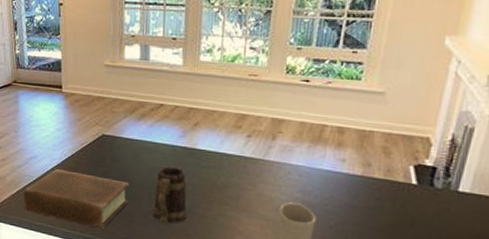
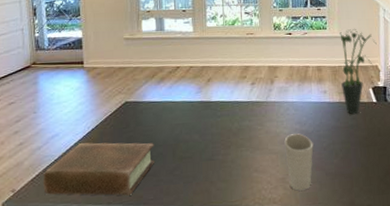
mug: present [153,166,188,224] -> none [178,120,210,177]
potted plant: none [368,83,435,195] -> present [339,28,377,115]

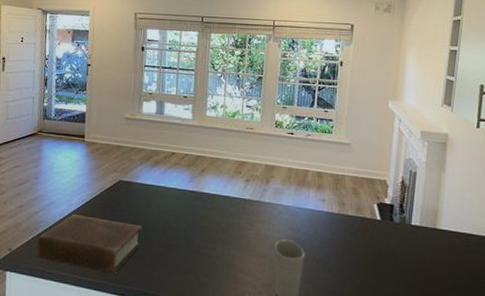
potted plant: present [339,28,377,115] -> none [343,136,387,230]

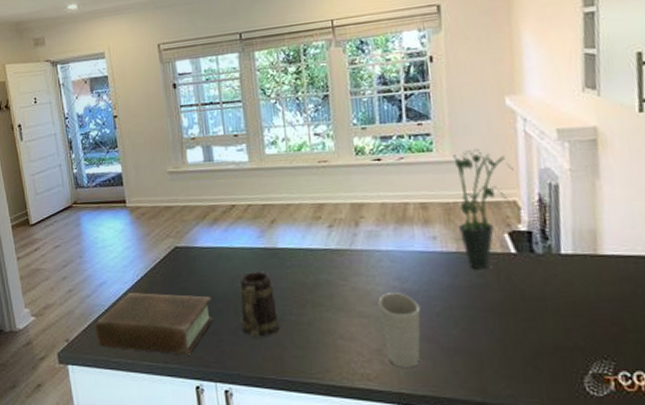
mug: none [163,209,195,266] -> present [239,271,280,339]
potted plant: none [343,136,387,230] -> present [453,148,514,270]

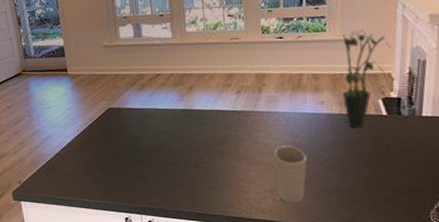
book: present [95,293,213,355] -> none [42,145,140,194]
mug: present [239,271,280,339] -> none [162,128,194,181]

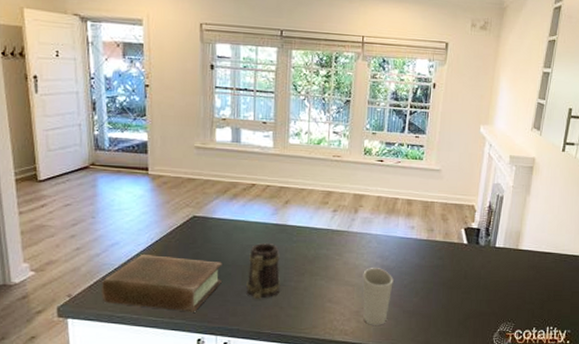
book: none [42,145,140,194] -> present [100,255,222,312]
mug: none [162,128,194,181] -> present [246,243,281,300]
potted plant: present [342,29,391,128] -> none [431,162,477,255]

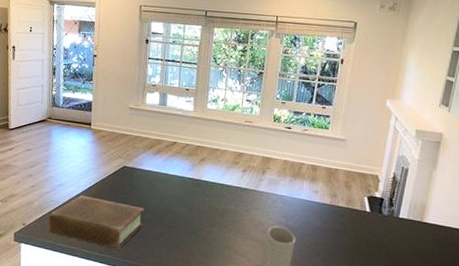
mug: present [246,243,281,300] -> none [164,194,194,245]

